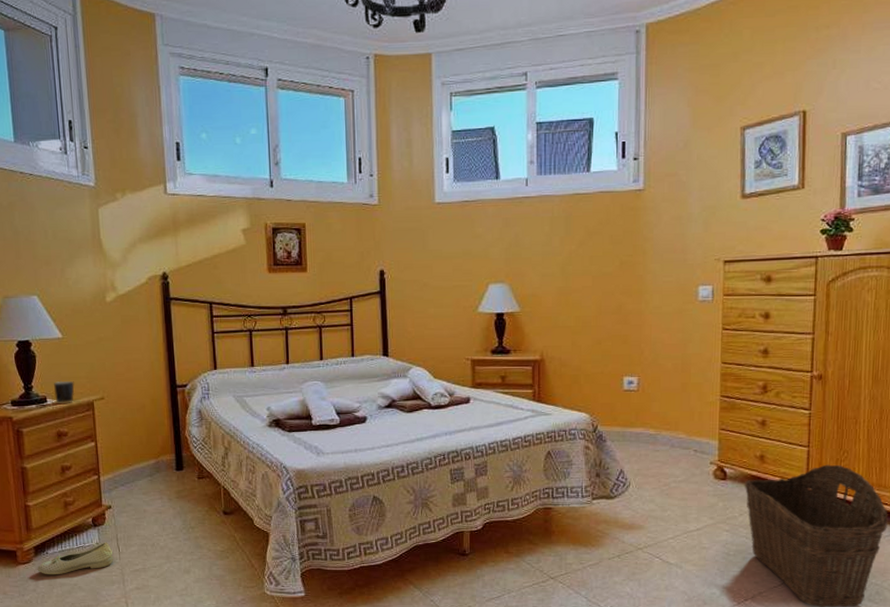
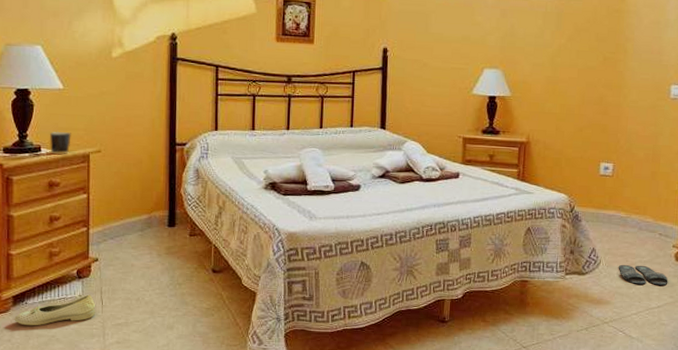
slippers: none [650,485,707,507] -> present [618,264,668,286]

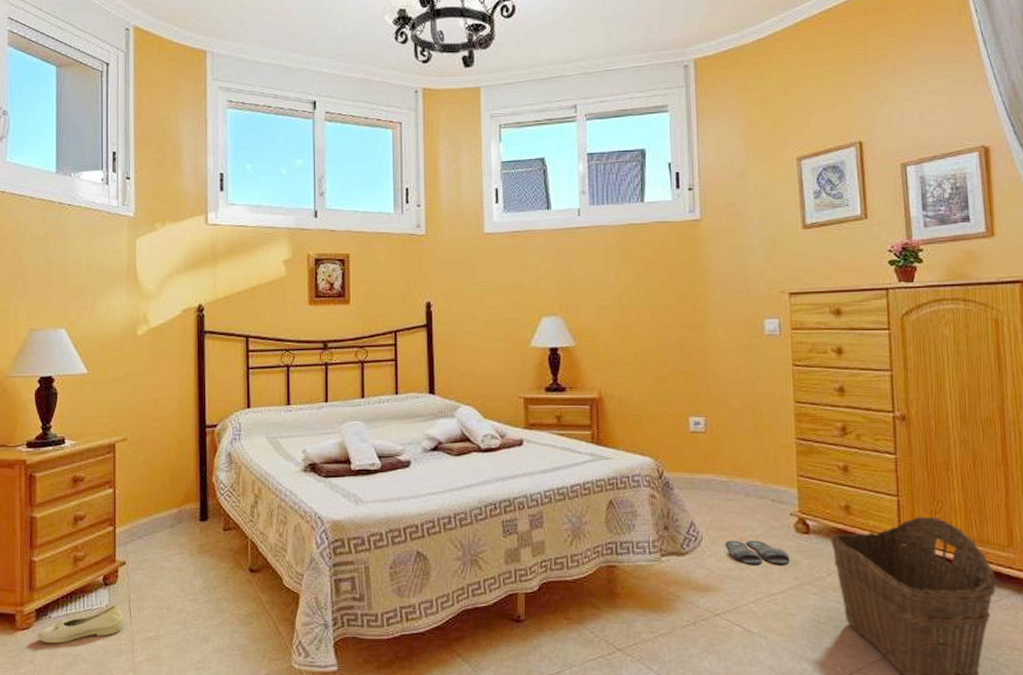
mug: present [49,131,71,155] -> none [73,420,96,446]

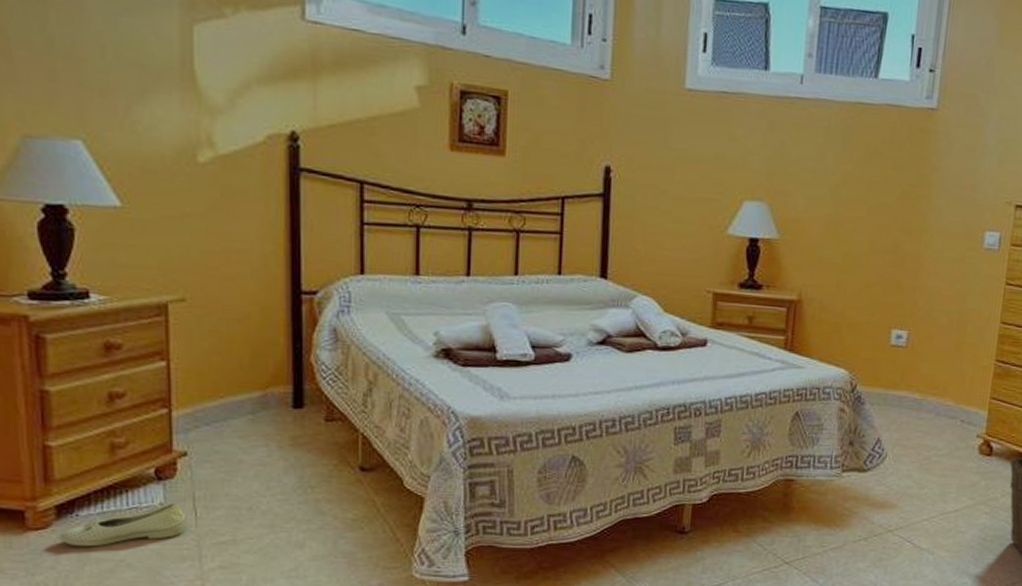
slippers: present [725,540,790,566] -> none [908,458,969,486]

